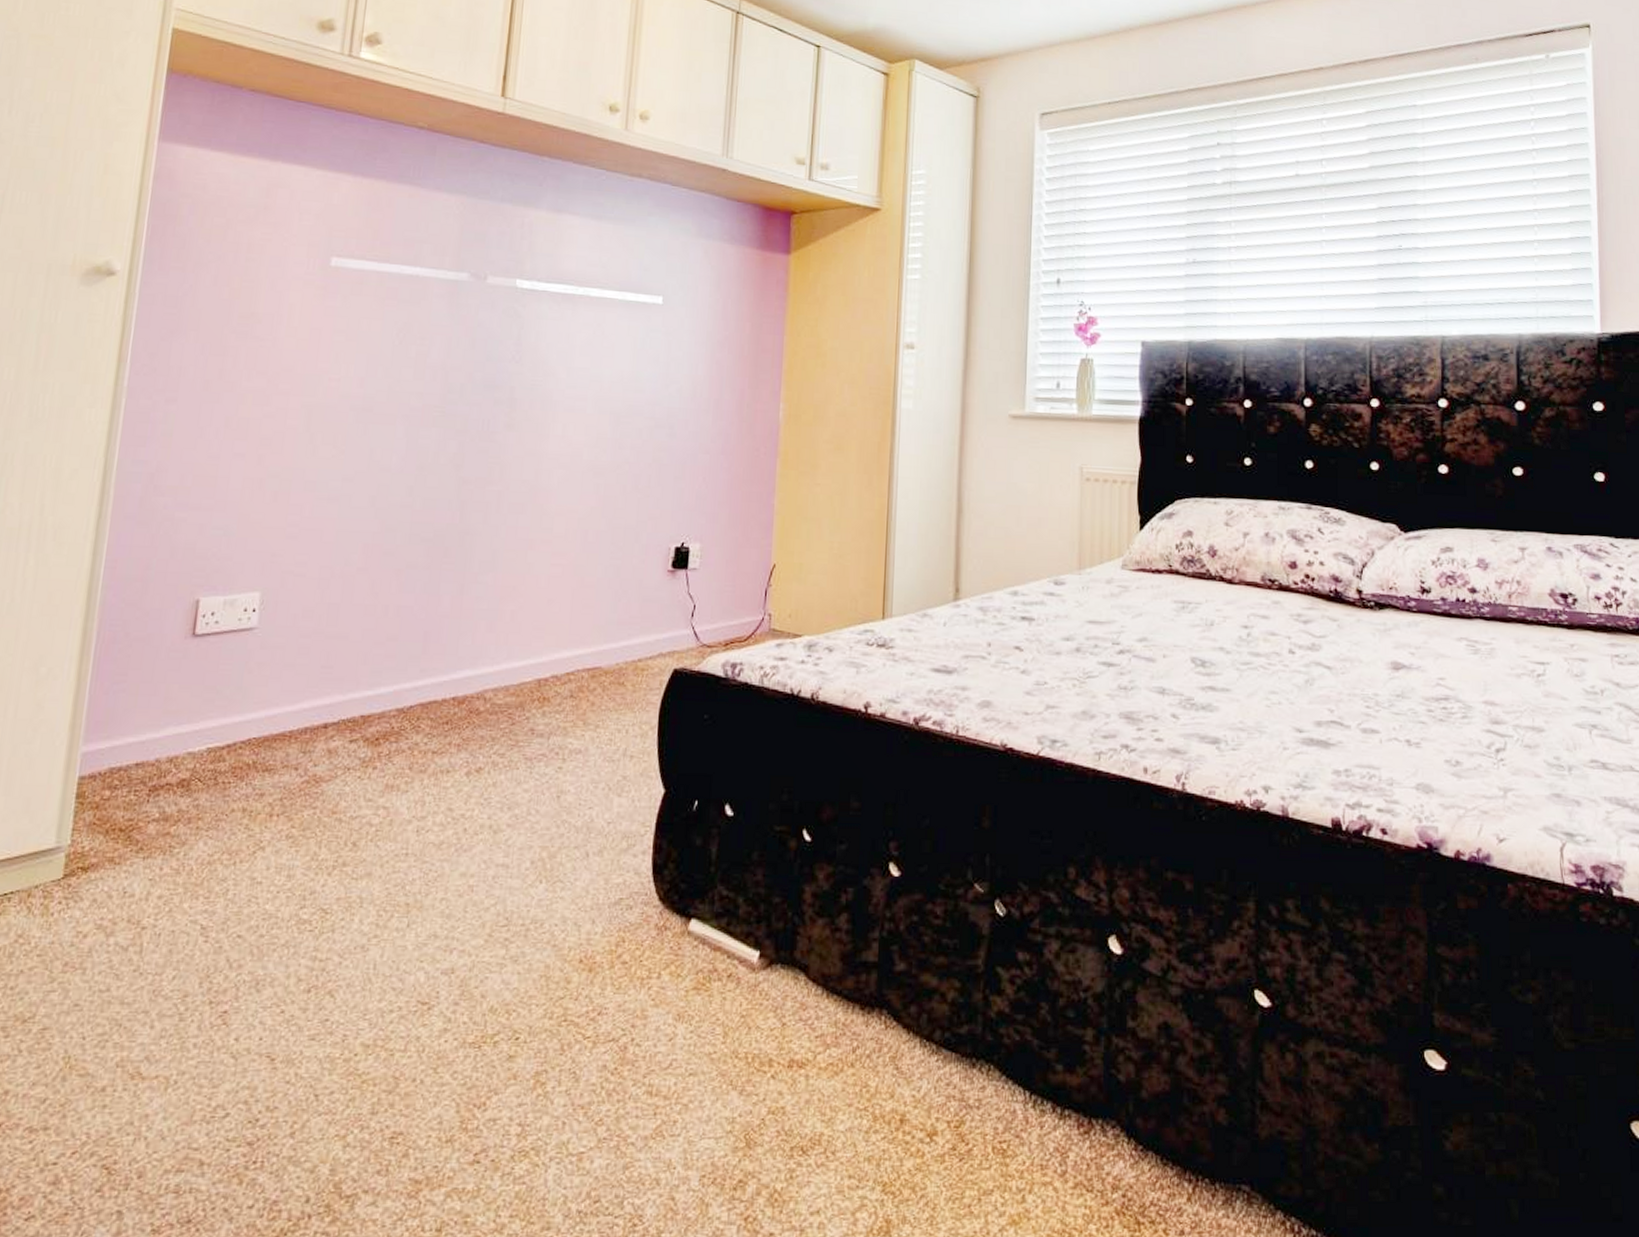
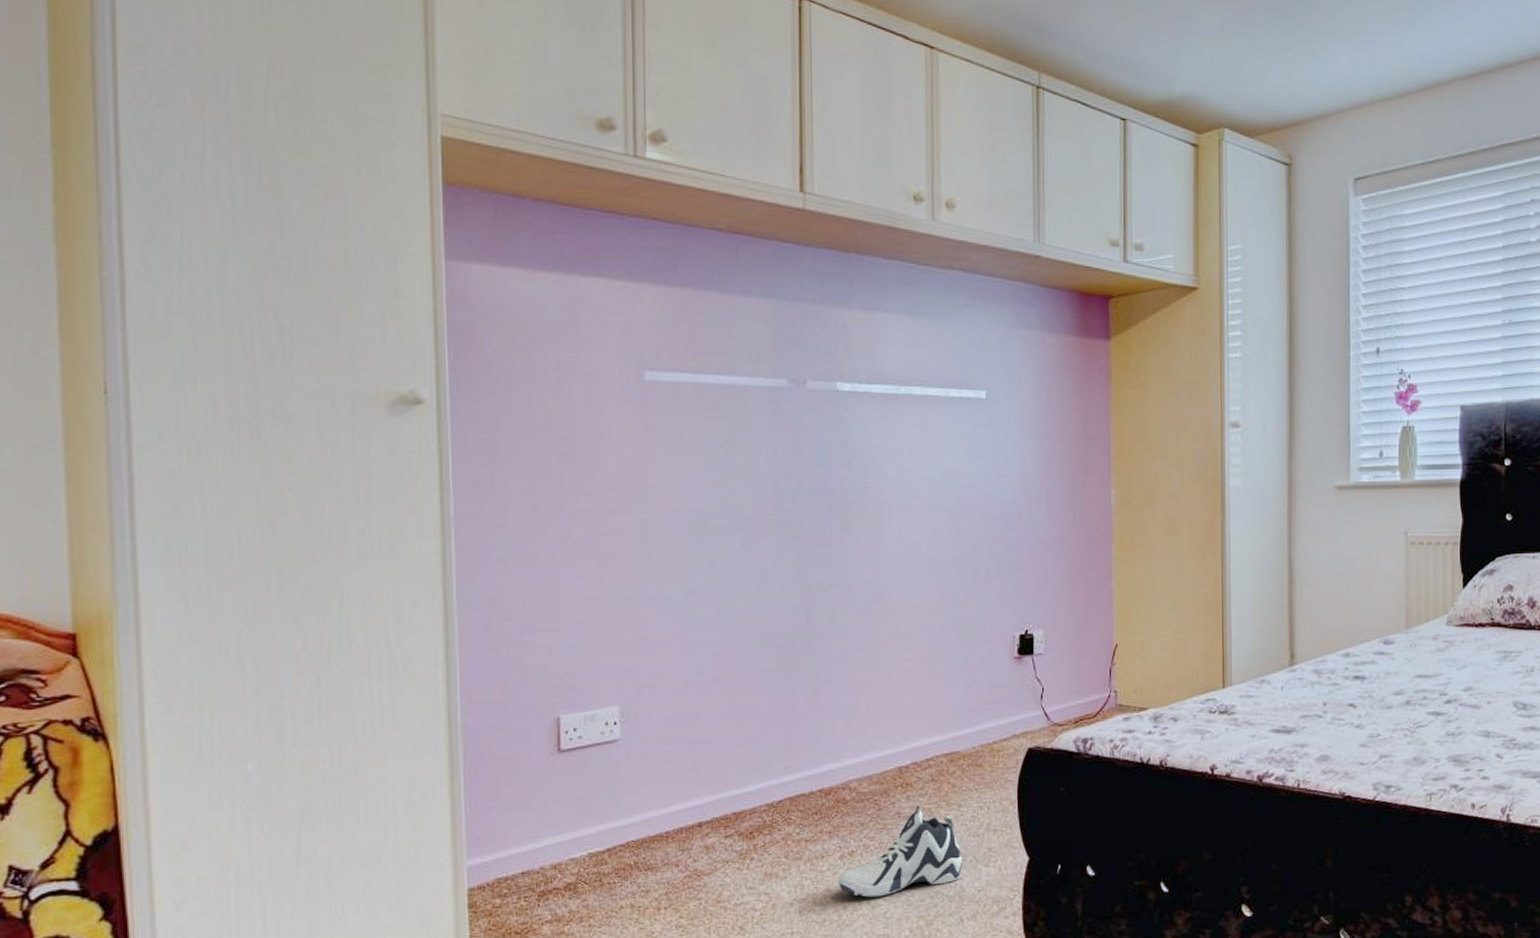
sneaker: none [461,722,594,821] -> present [838,805,962,898]

